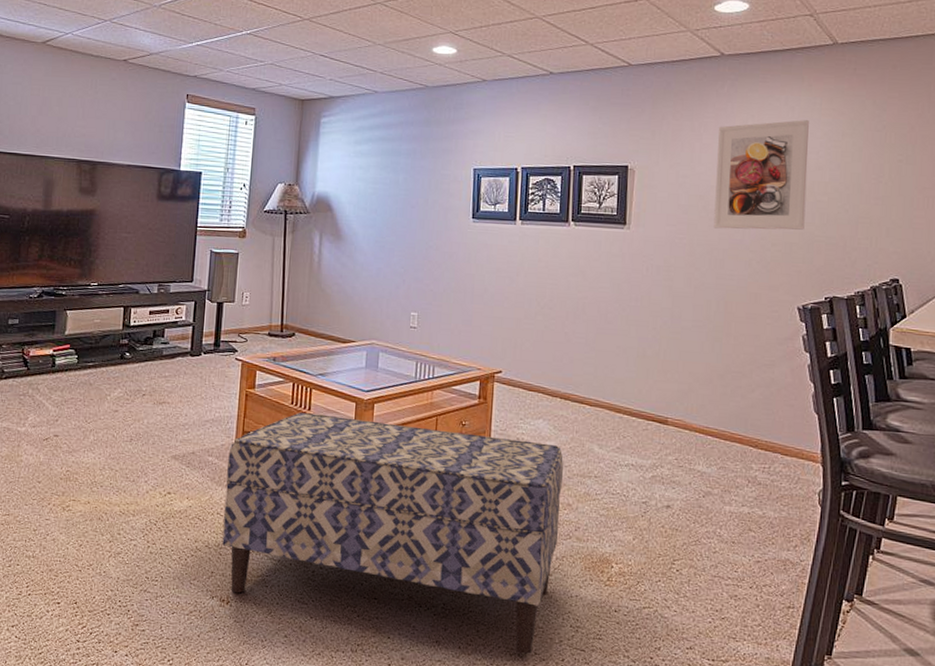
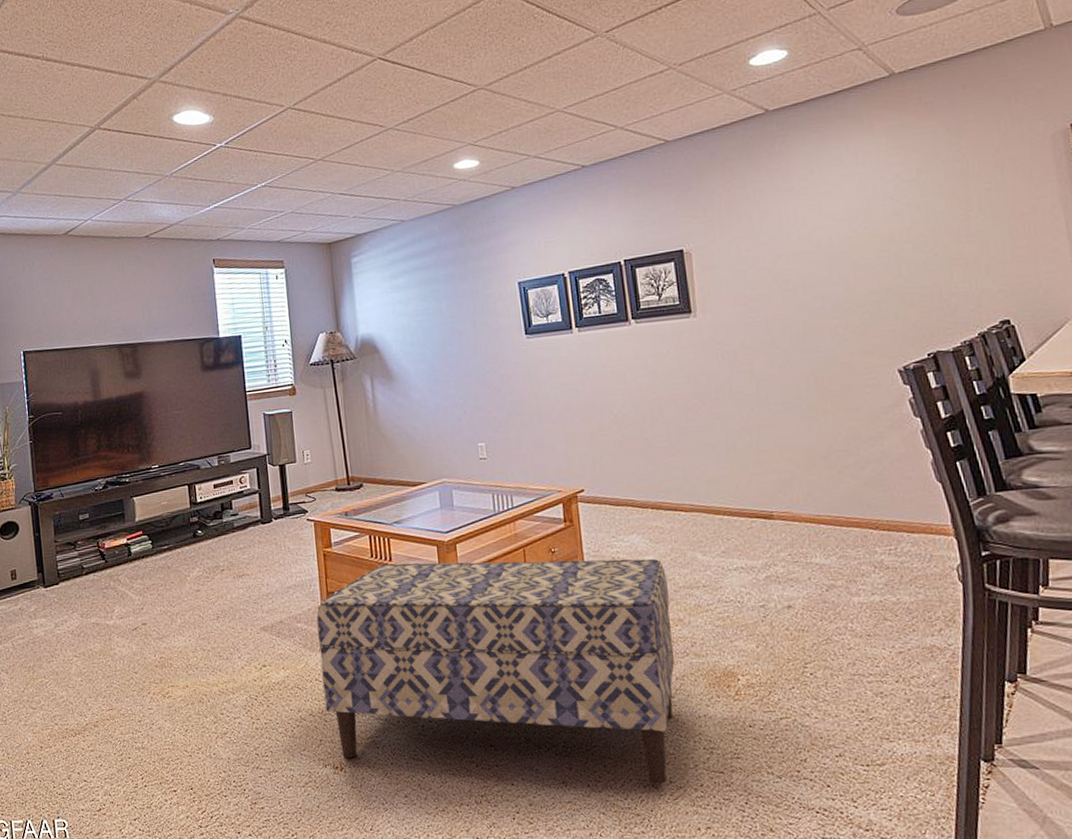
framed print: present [713,120,809,230] -> none [777,164,891,300]

